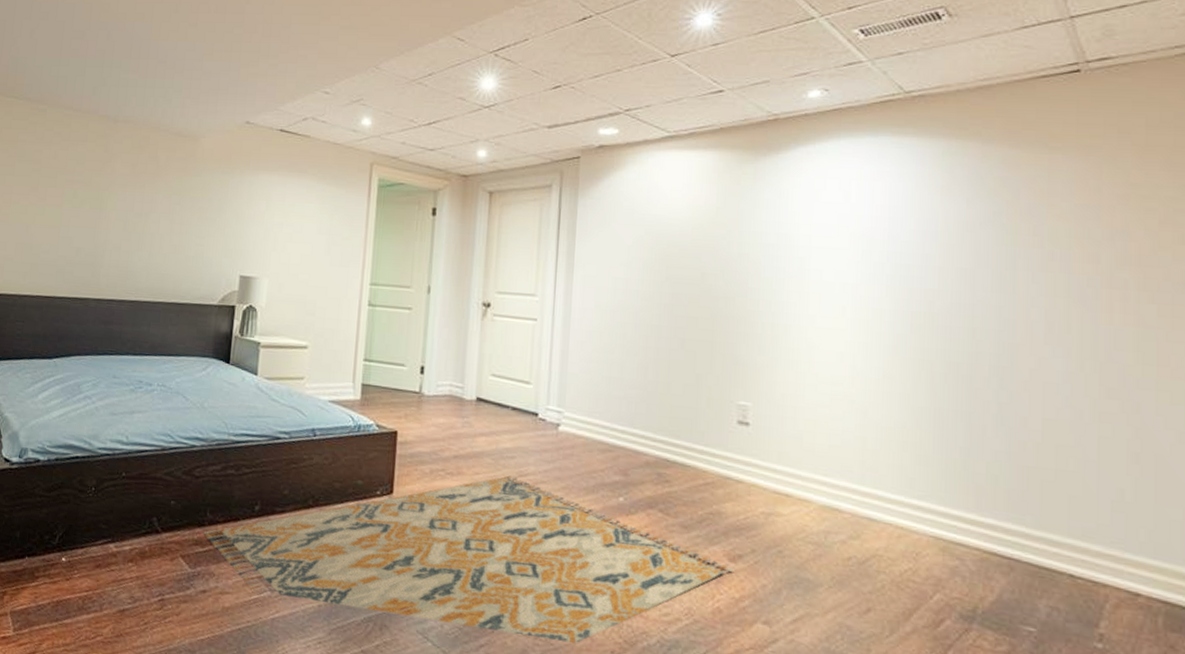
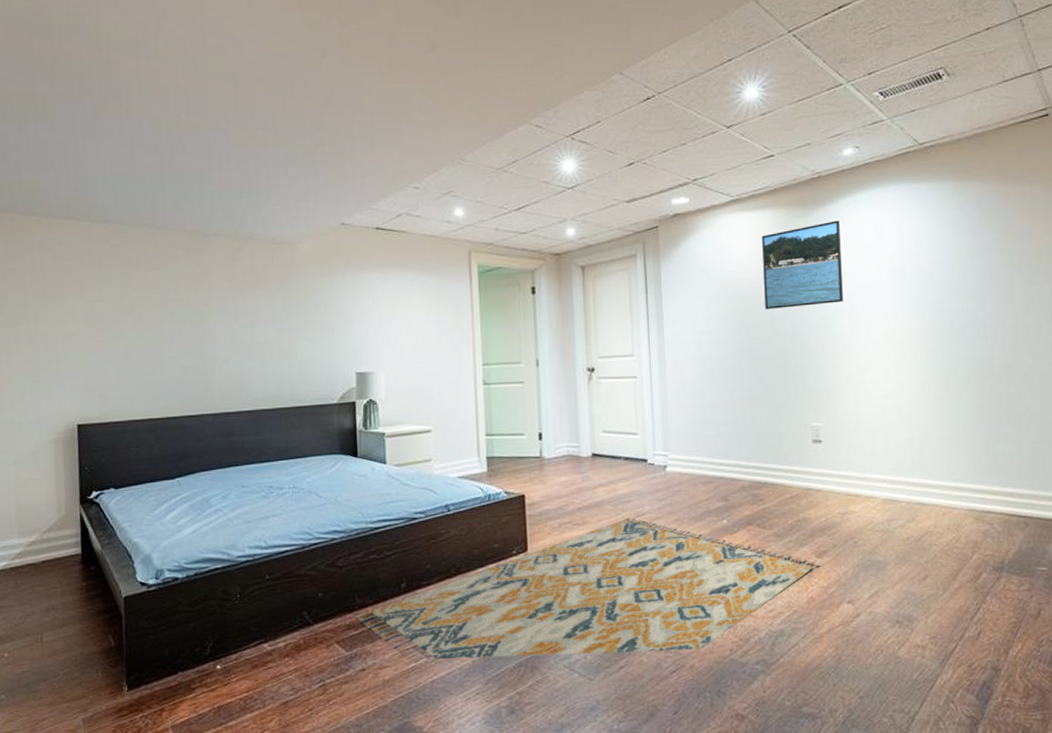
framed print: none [695,170,796,266] -> present [762,220,843,310]

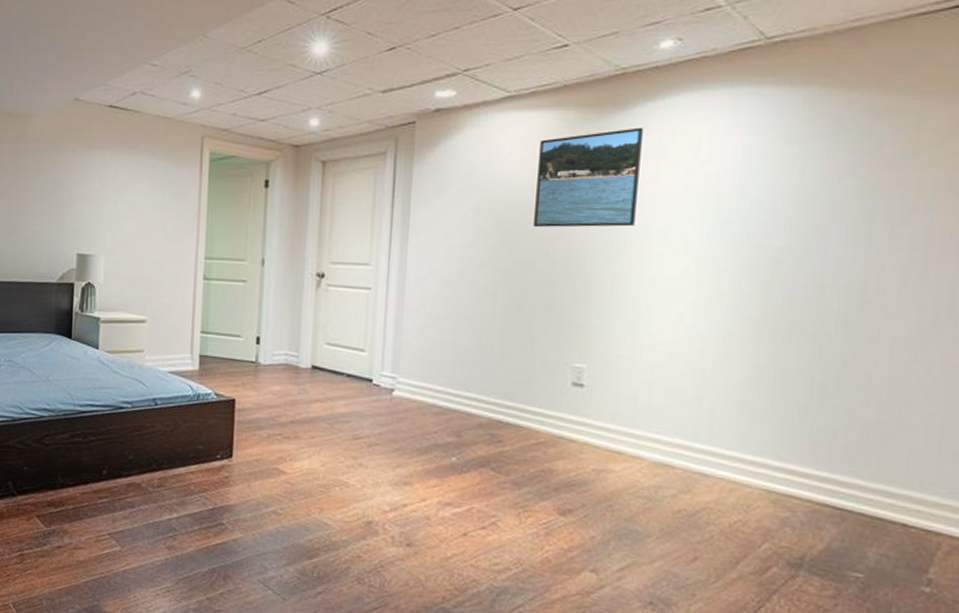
rug: present [355,517,822,666] -> none [56,438,564,591]

